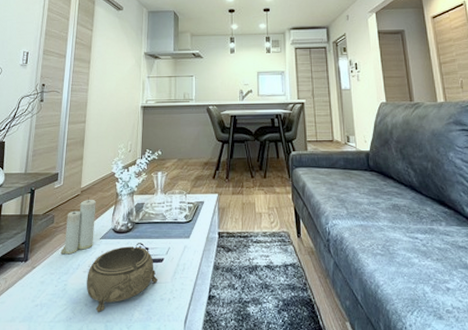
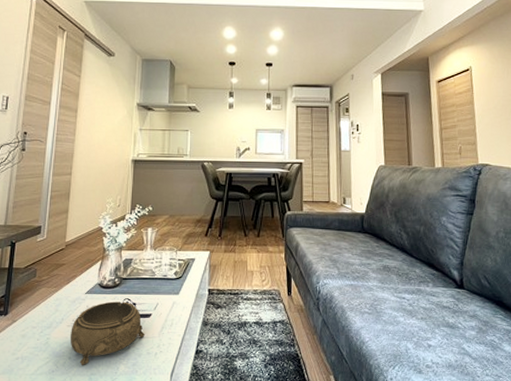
candle: present [60,196,96,255] -> none [43,251,82,309]

